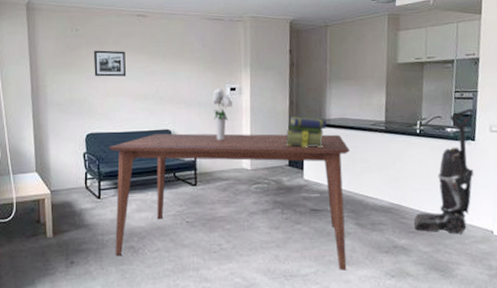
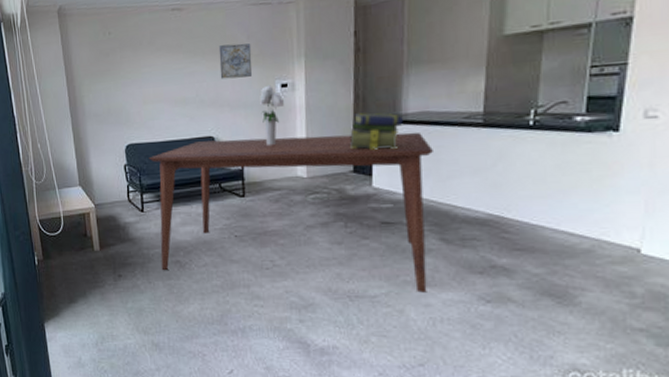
picture frame: present [93,50,127,77] -> none [127,51,164,83]
wall art: none [177,50,207,80] -> present [218,43,253,79]
vacuum cleaner: present [414,108,474,234] -> none [521,87,620,253]

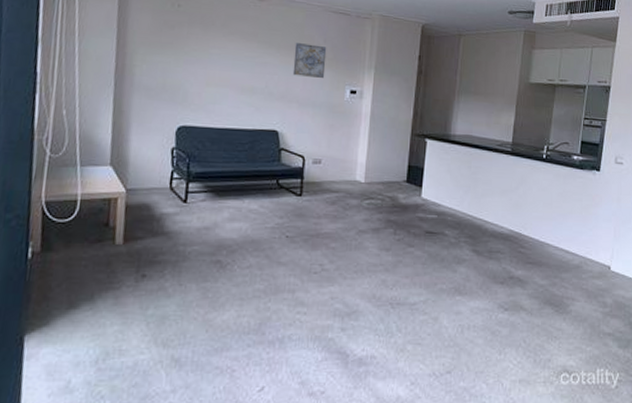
dining table: present [149,132,435,293] -> none [197,133,474,301]
bouquet: present [260,84,284,145] -> none [328,89,351,147]
stack of books: present [350,113,403,150] -> none [406,128,451,164]

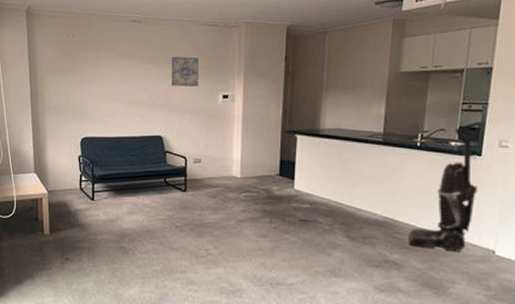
vacuum cleaner: none [533,137,601,268] -> present [409,121,482,252]

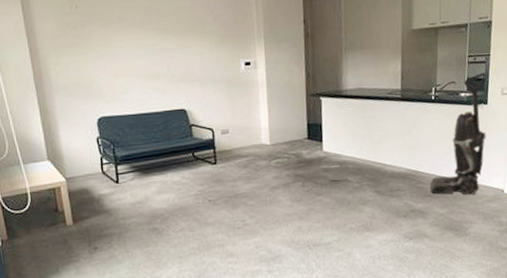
wall art: present [171,57,199,86] -> none [187,24,220,56]

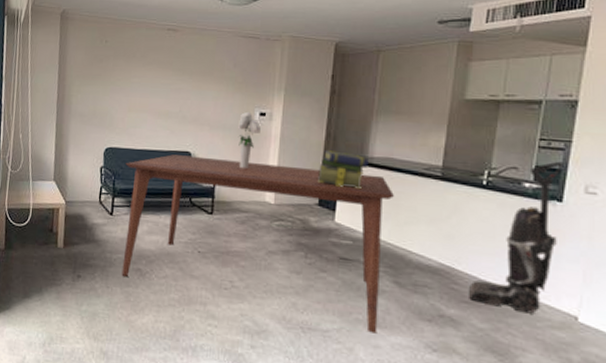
dining table: none [122,105,368,238] -> present [121,154,395,334]
bouquet: none [226,62,248,117] -> present [238,111,261,168]
stack of books: none [304,89,344,120] -> present [318,150,369,188]

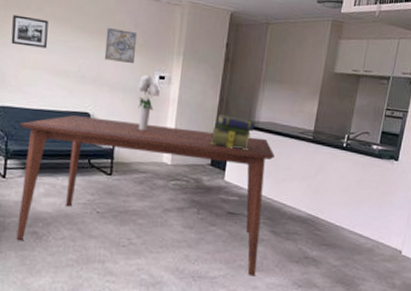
picture frame: none [119,63,152,92] -> present [11,15,49,49]
wall art: none [204,69,237,101] -> present [104,28,138,63]
vacuum cleaner: present [469,161,564,314] -> none [328,127,401,251]

